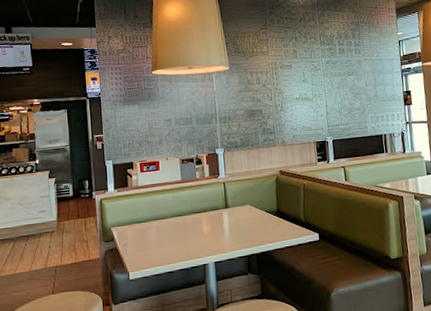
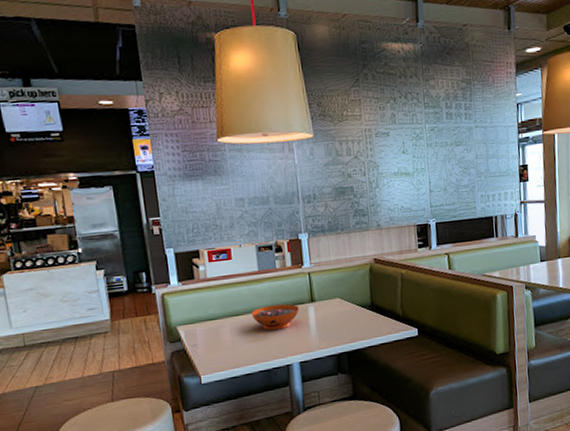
decorative bowl: none [174,209,215,233] -> present [251,304,299,330]

